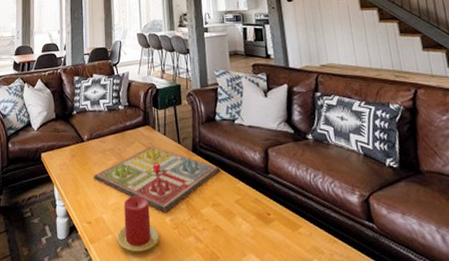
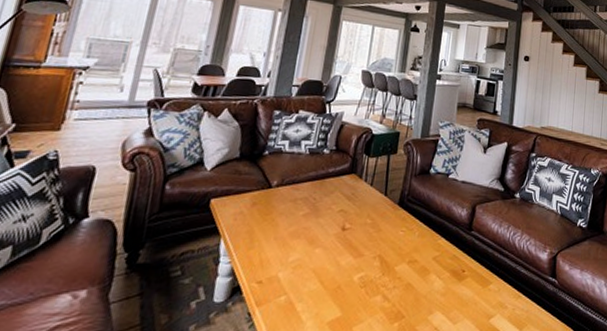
gameboard: present [94,146,221,212] -> none [276,197,425,269]
candle: present [116,195,159,252] -> none [290,251,343,314]

